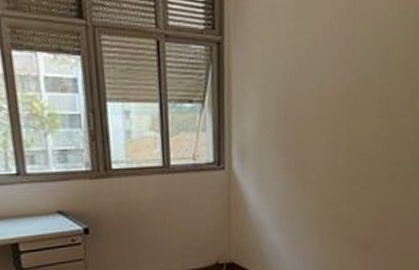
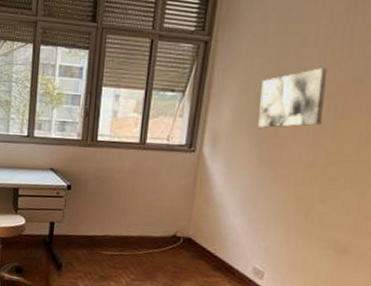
wall art: none [280,68,338,135] -> present [258,68,327,128]

